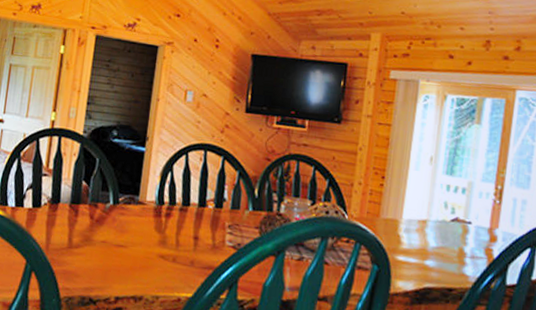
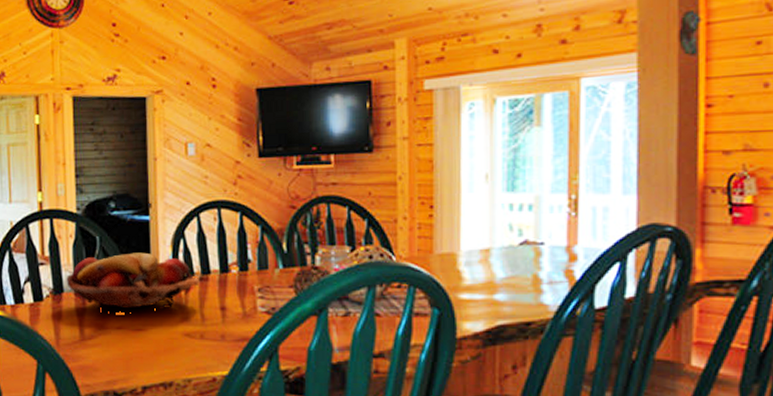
fruit basket: none [64,175,180,232] -> present [66,252,200,311]

